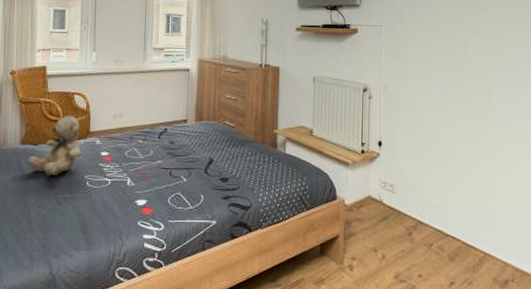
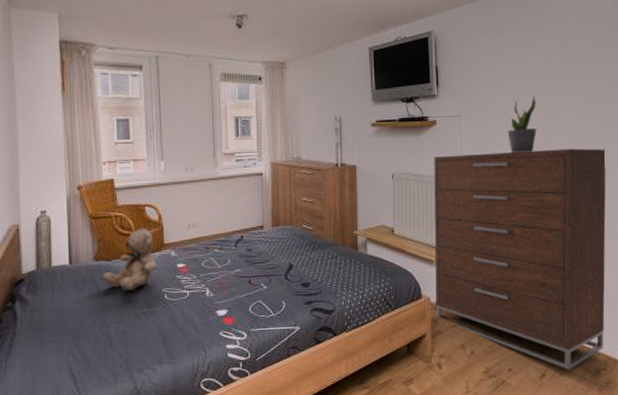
dresser: none [350,62,518,279] -> present [434,148,606,370]
potted plant: none [425,11,453,65] -> present [507,96,537,154]

